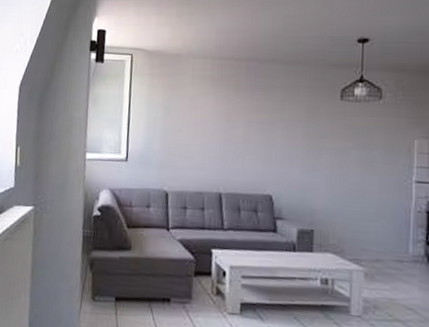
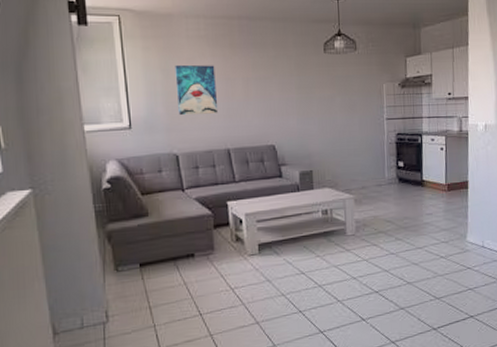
wall art: none [174,103,217,155] -> present [175,64,219,115]

